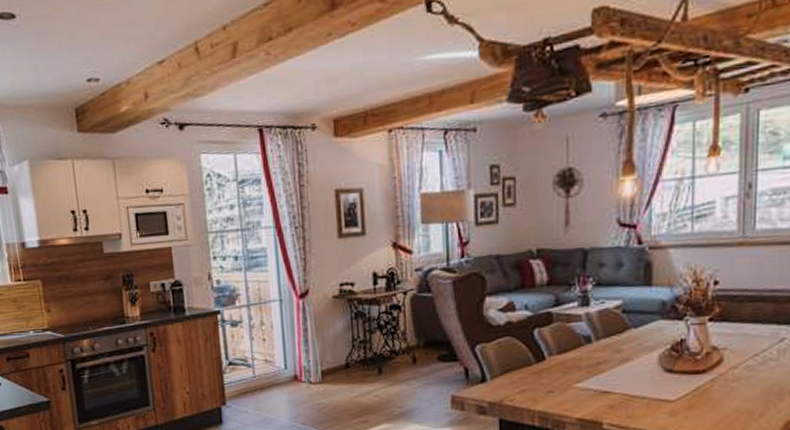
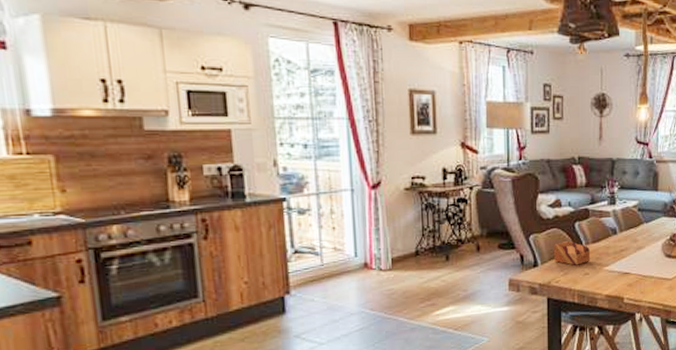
wooden bowl: none [507,351,556,381] -> present [554,240,591,265]

